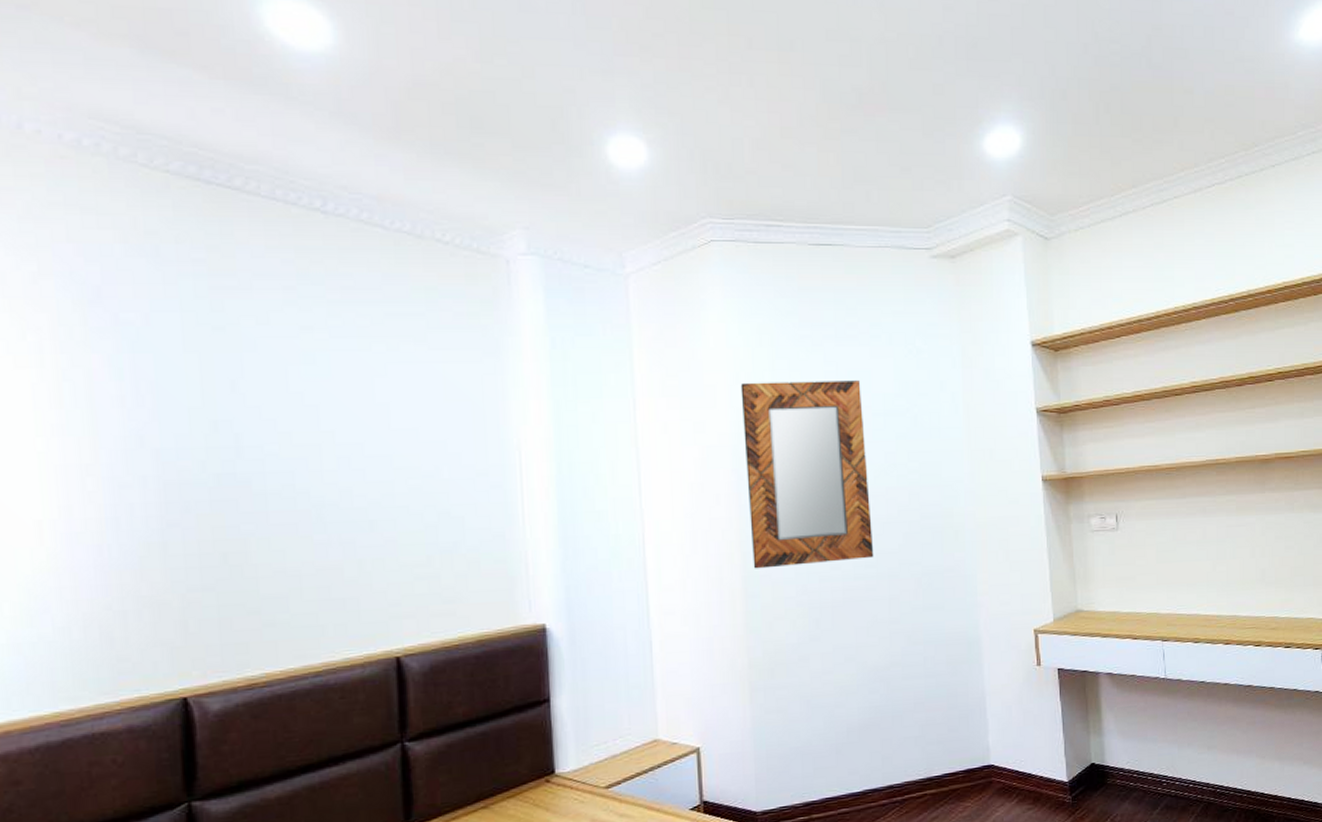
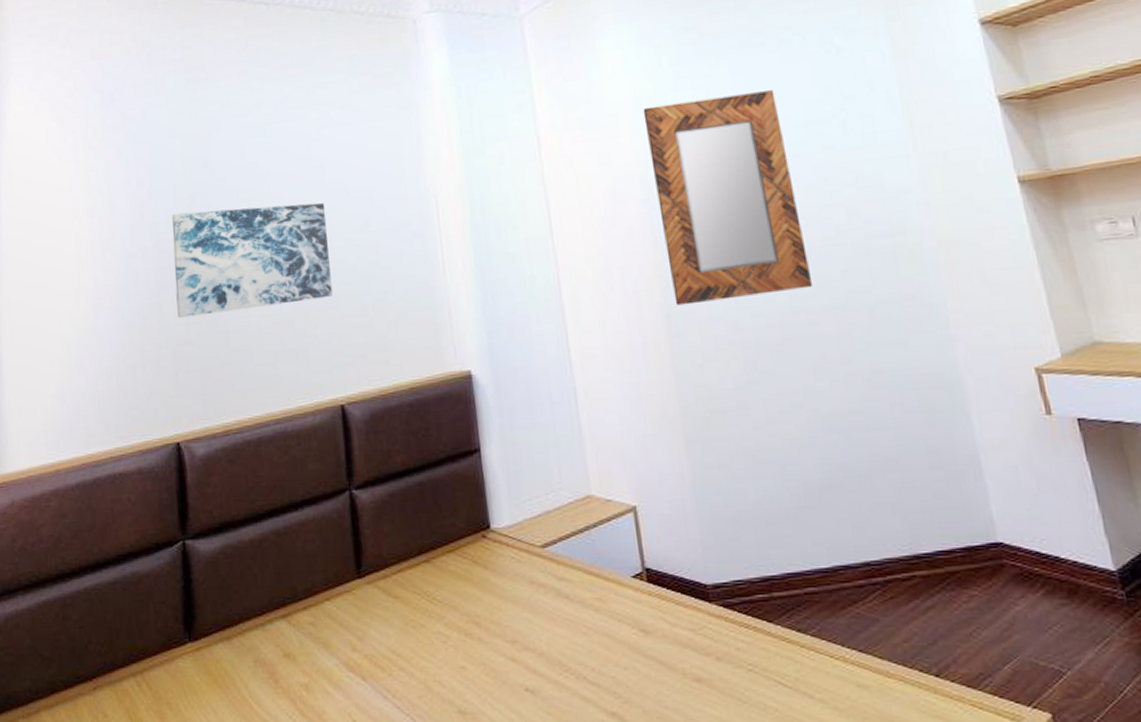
wall art: none [184,440,393,560] -> present [172,202,333,318]

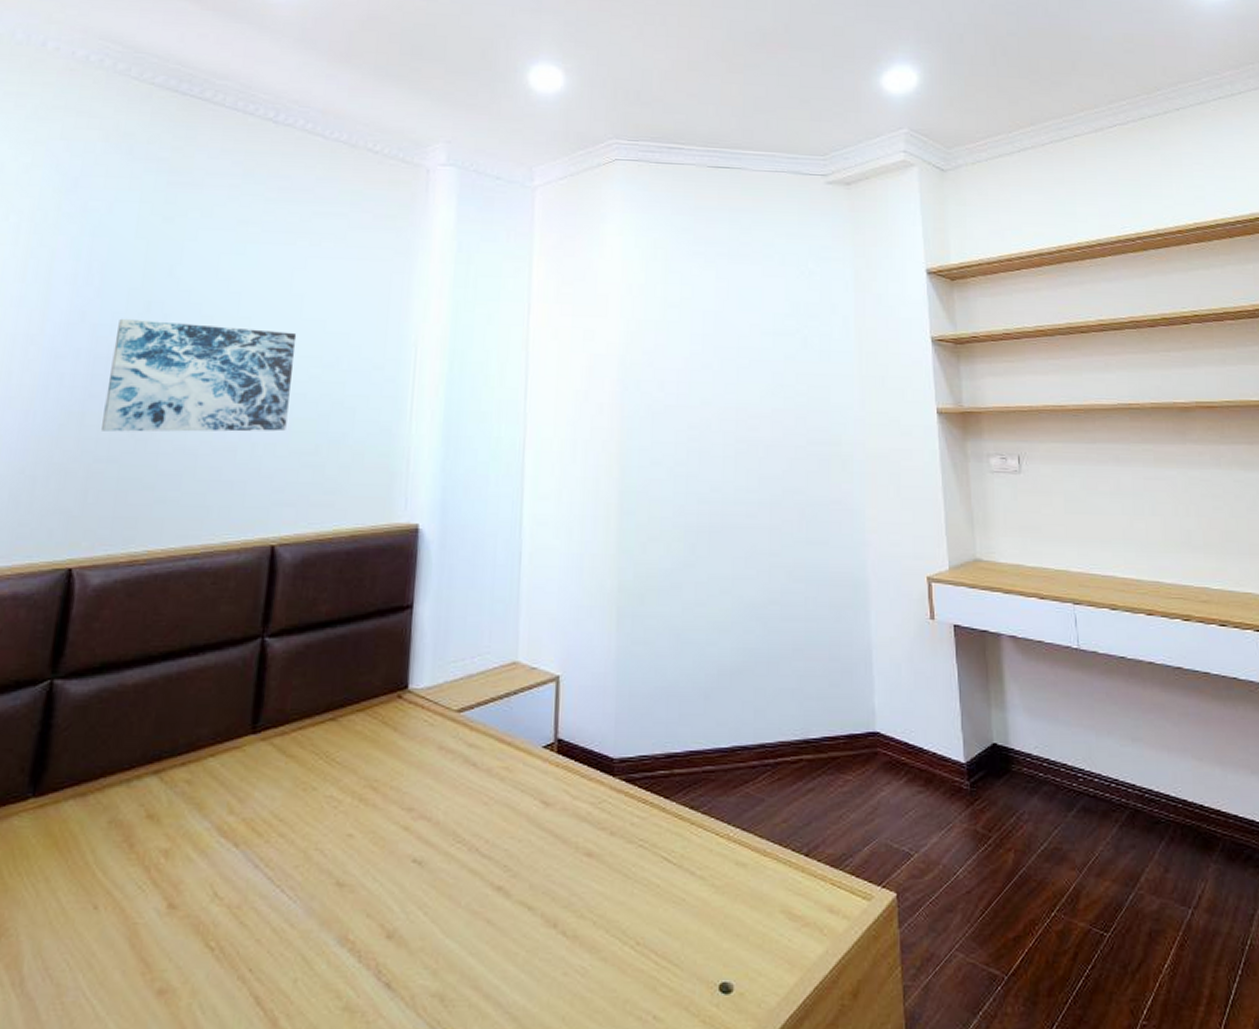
home mirror: present [643,90,813,306] -> none [631,294,757,485]

